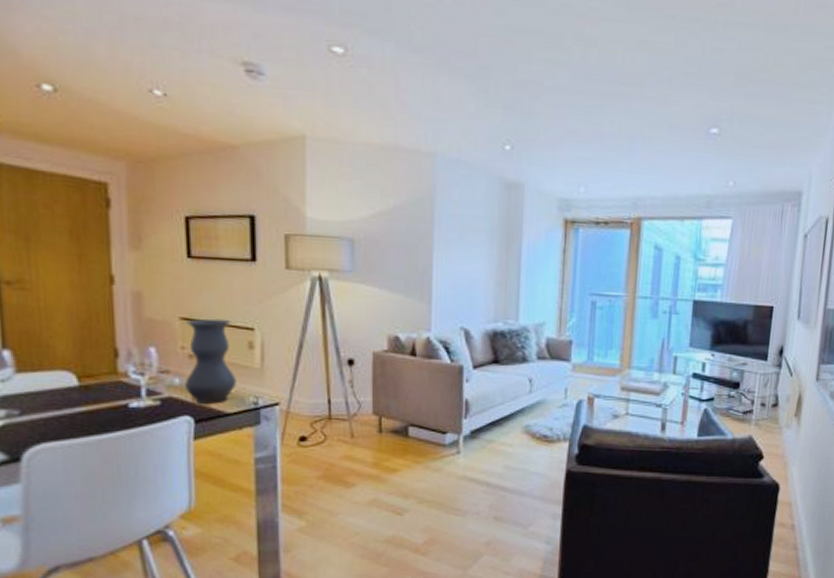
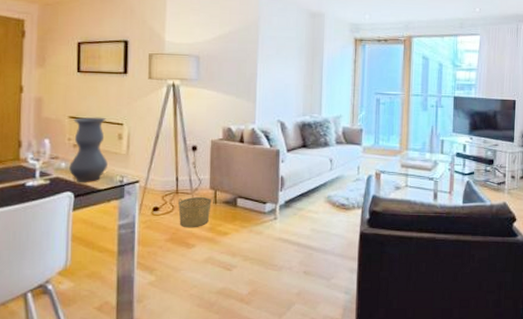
basket: none [332,423,375,463] -> present [178,196,212,228]

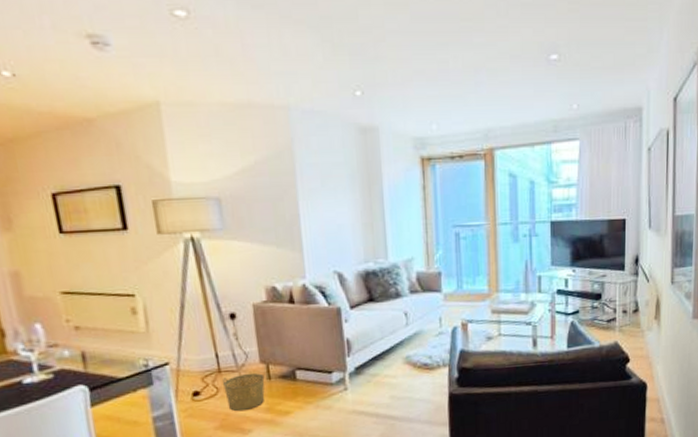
vase: present [69,117,108,183] -> none [67,288,125,373]

